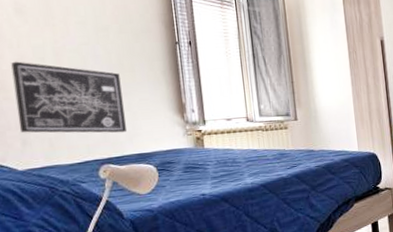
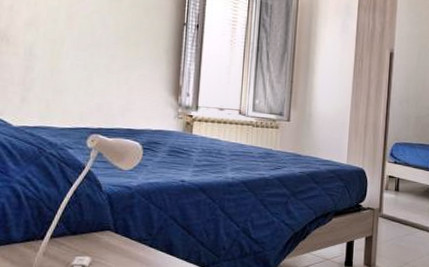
wall art: present [11,61,127,133] -> none [21,19,124,106]

